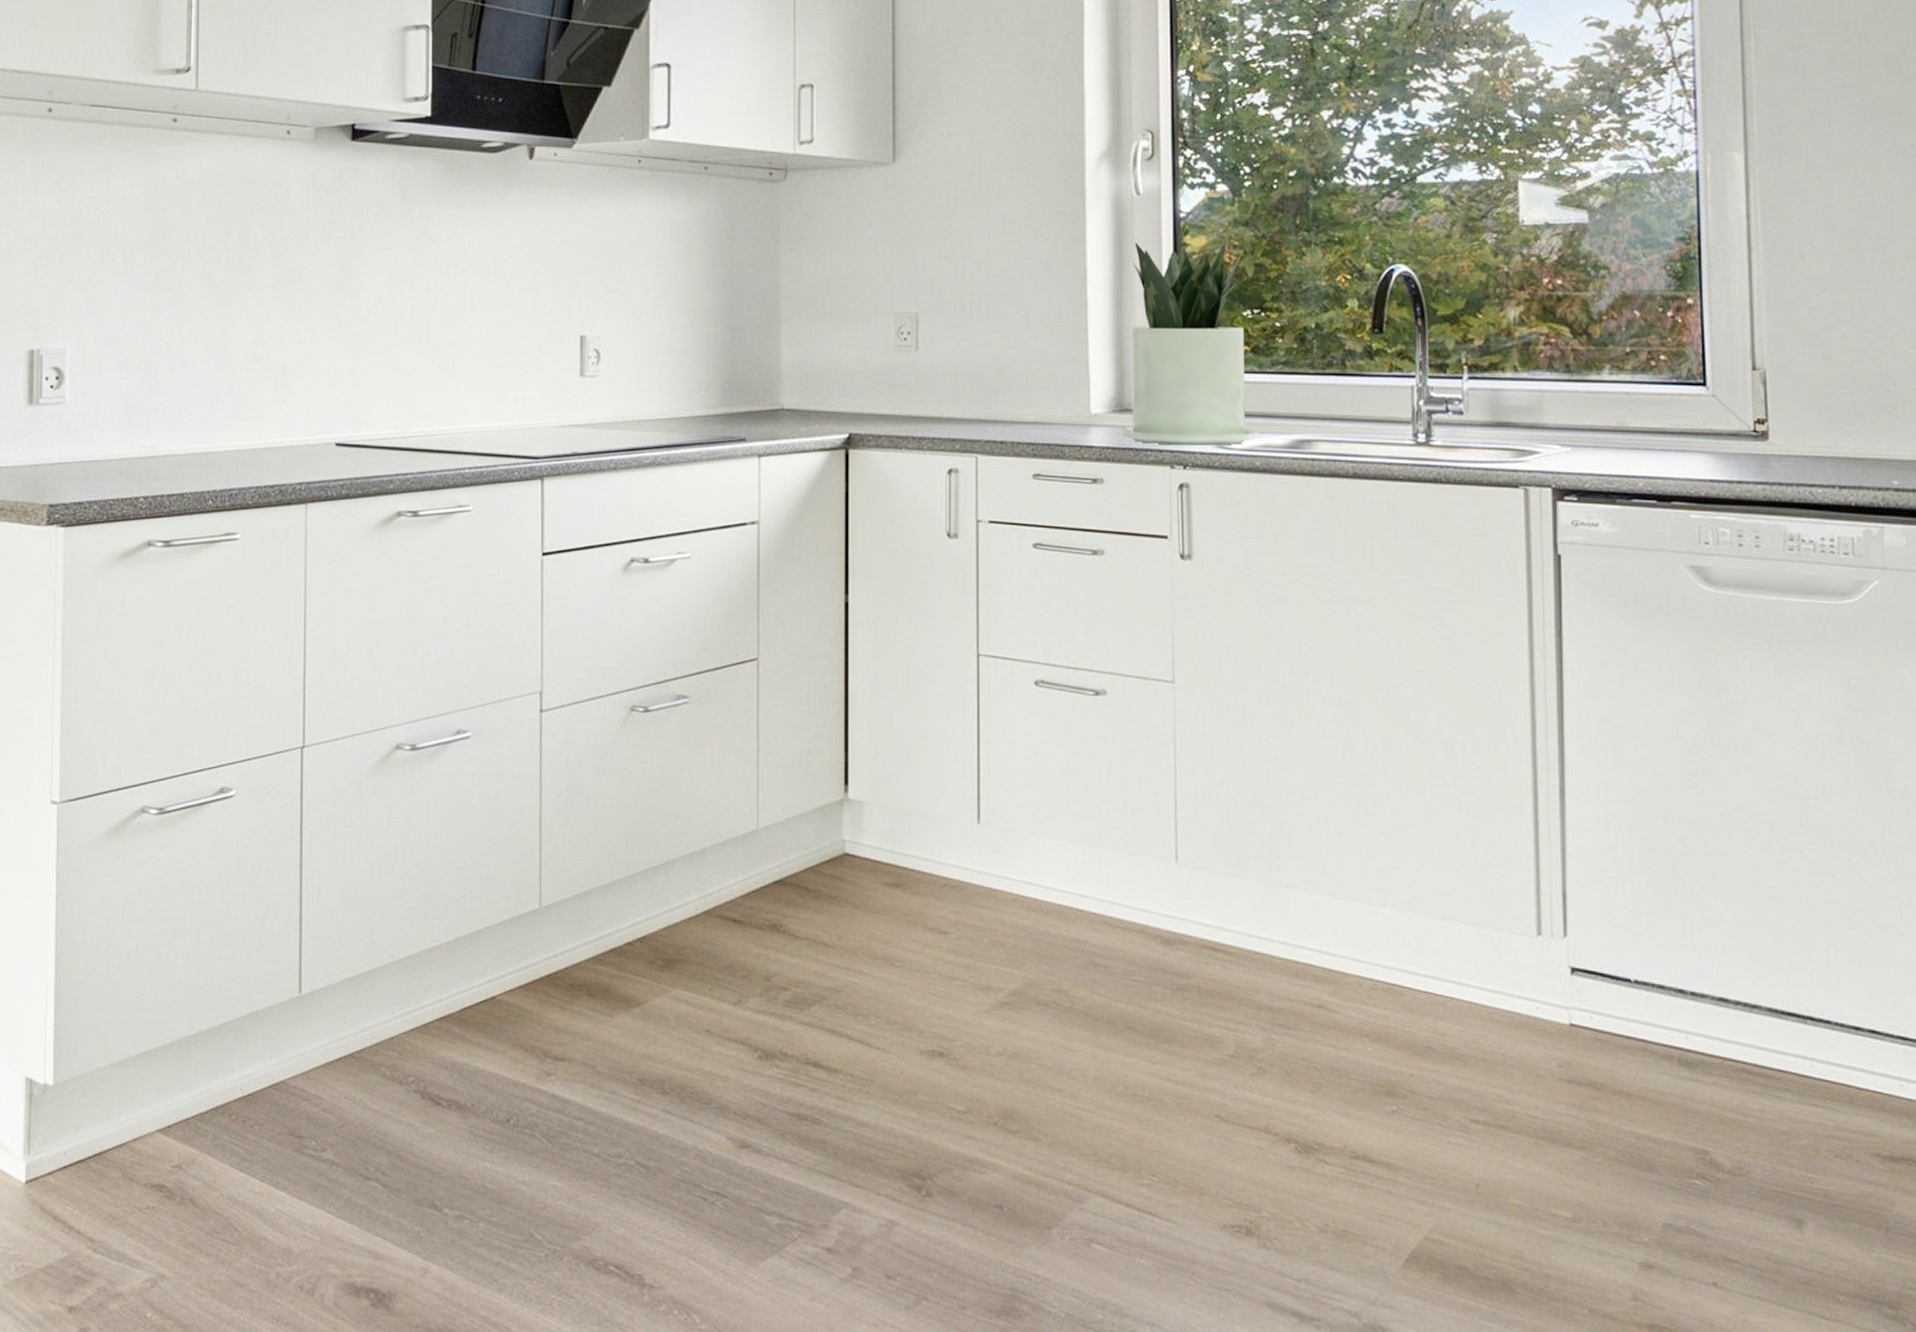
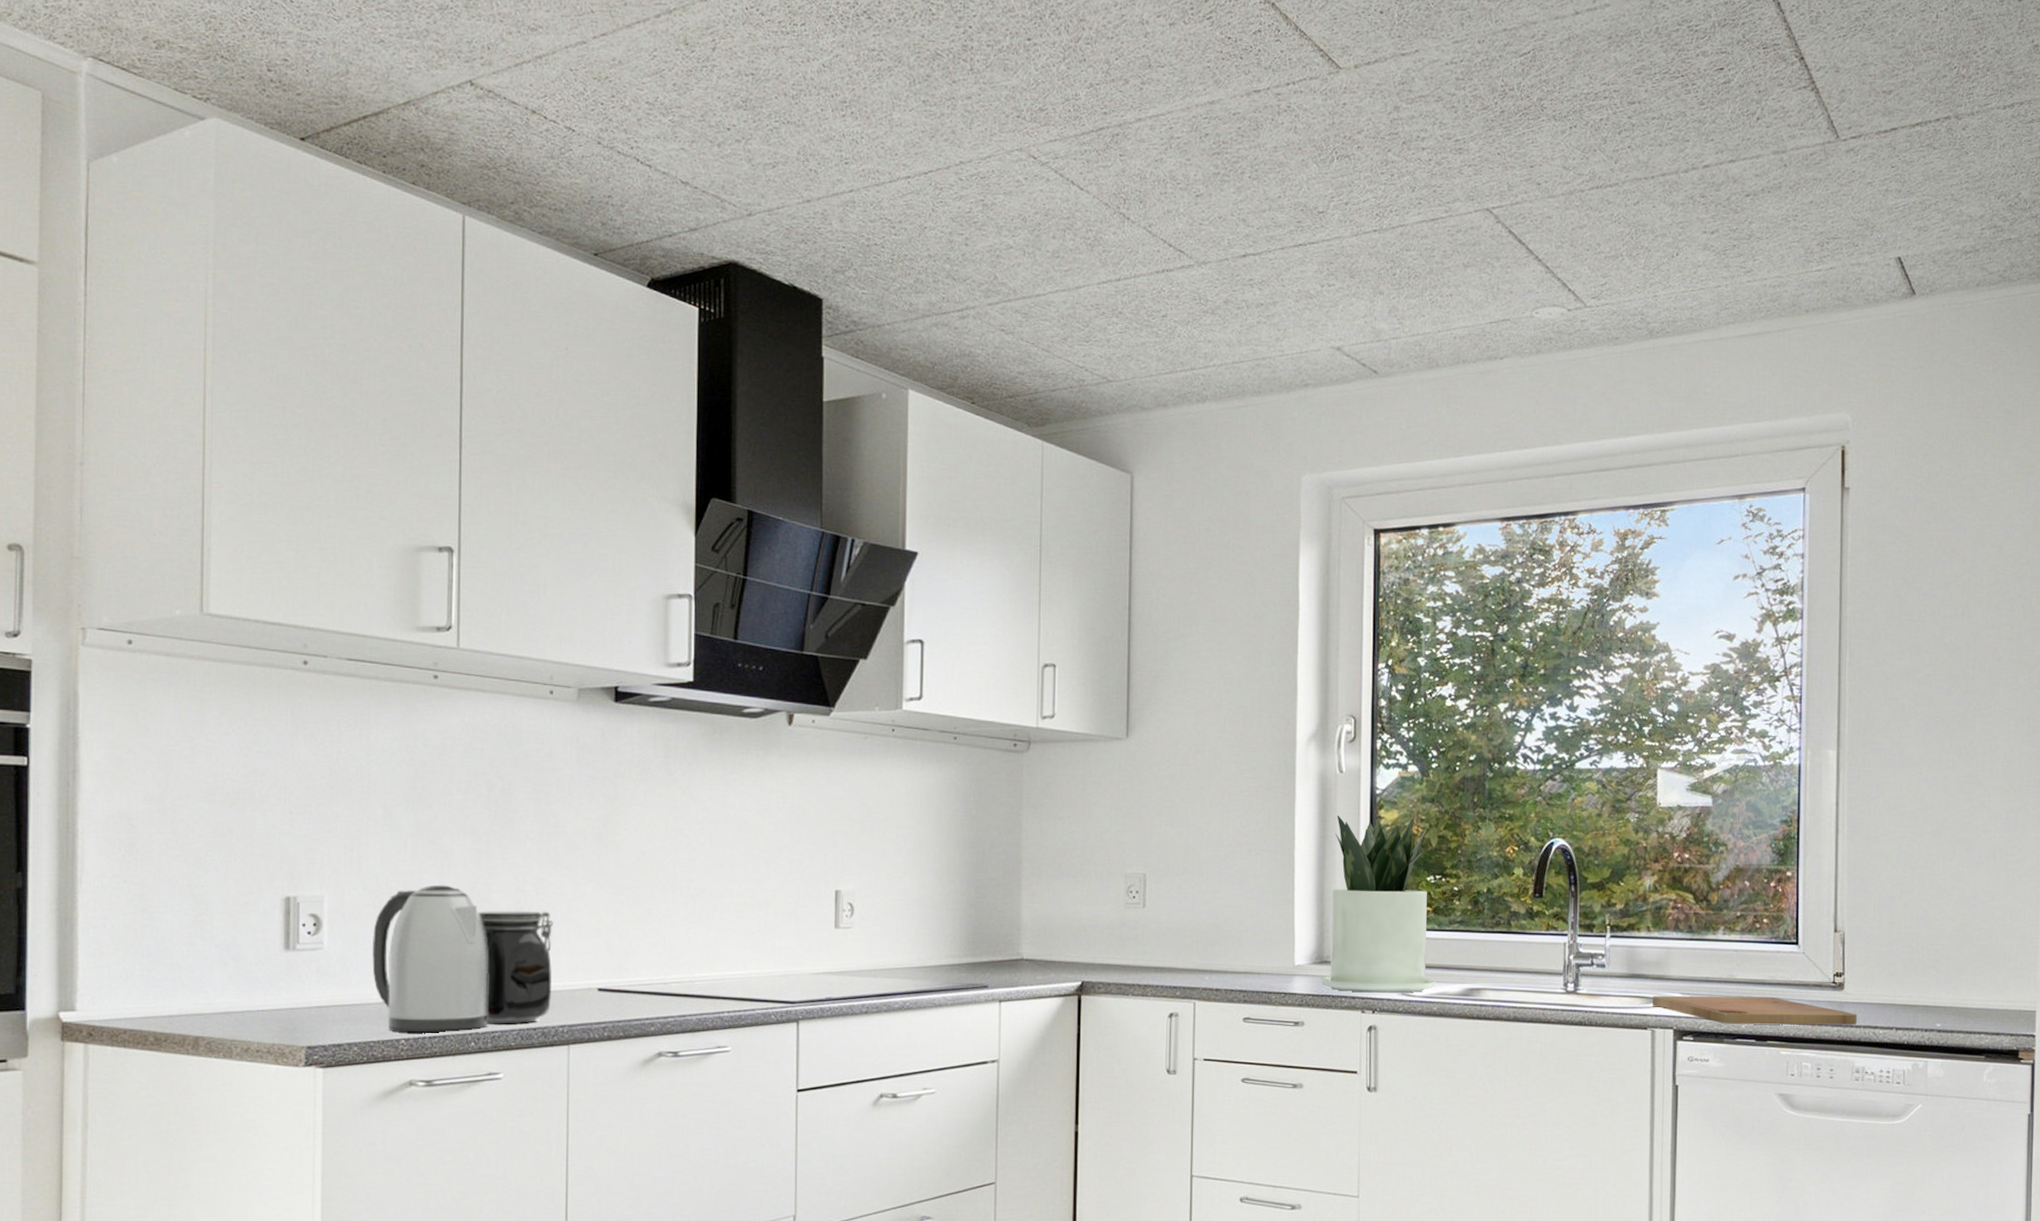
kettle: none [112,335,226,491] -> present [372,885,488,1033]
jar: none [216,361,291,482] -> present [478,910,554,1024]
cutting board: none [1524,447,1788,483] -> present [1653,995,1857,1026]

